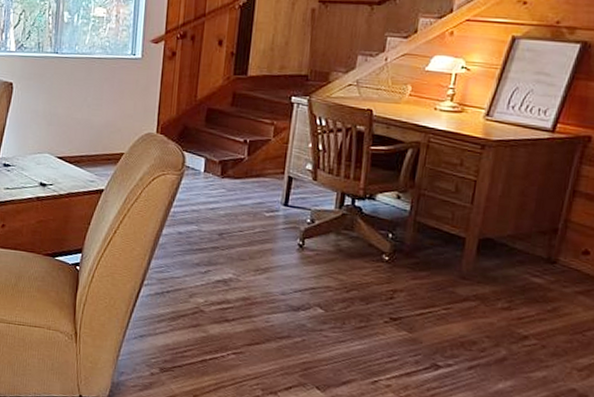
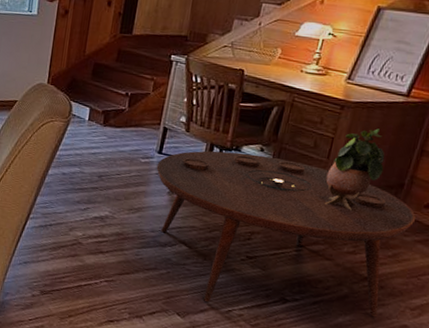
coffee table: none [283,200,574,381] -> present [156,151,416,318]
potted plant: none [471,169,534,261] -> present [325,128,385,210]

